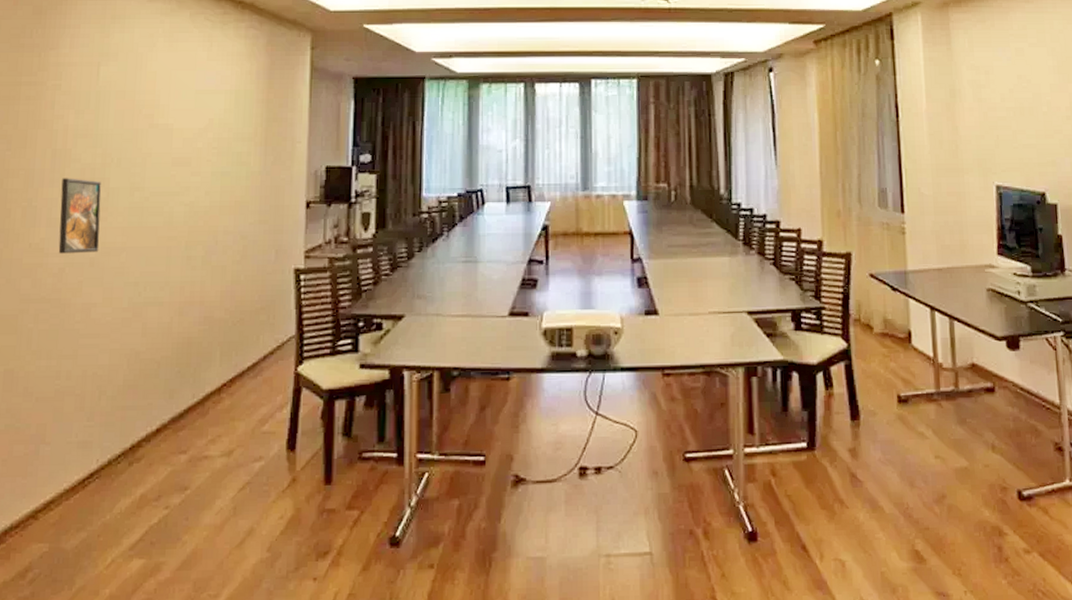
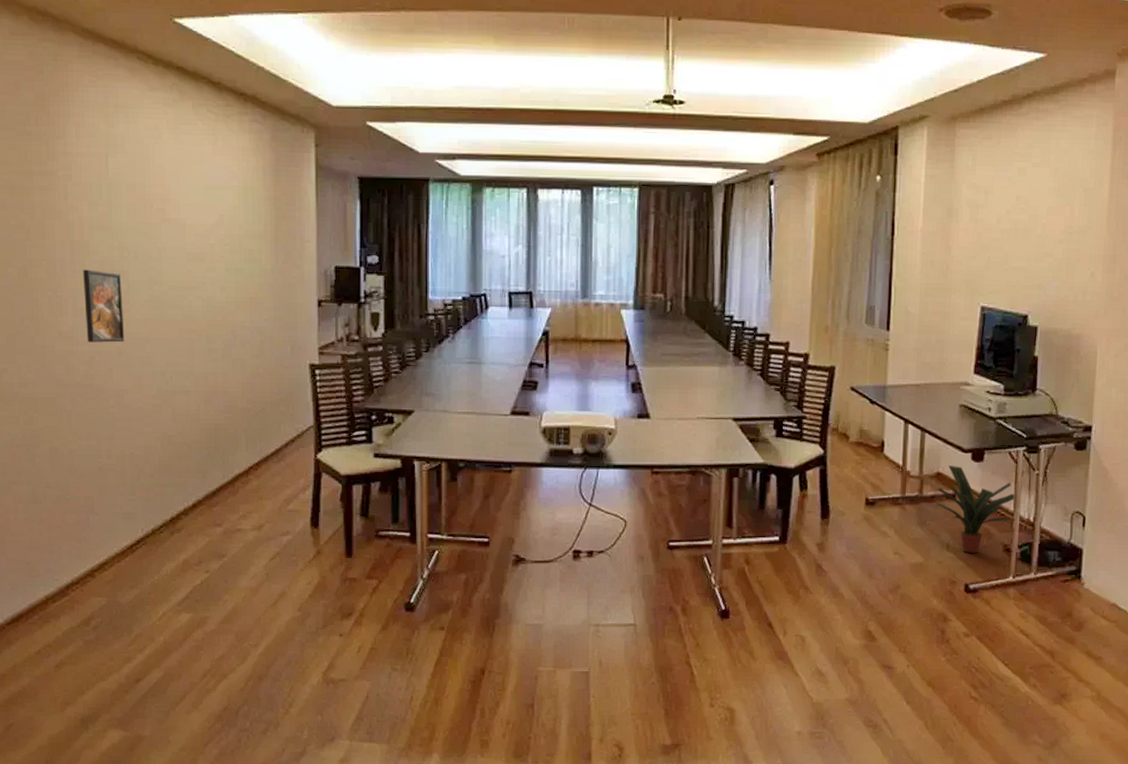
potted plant: none [974,354,1061,454] -> present [936,465,1016,553]

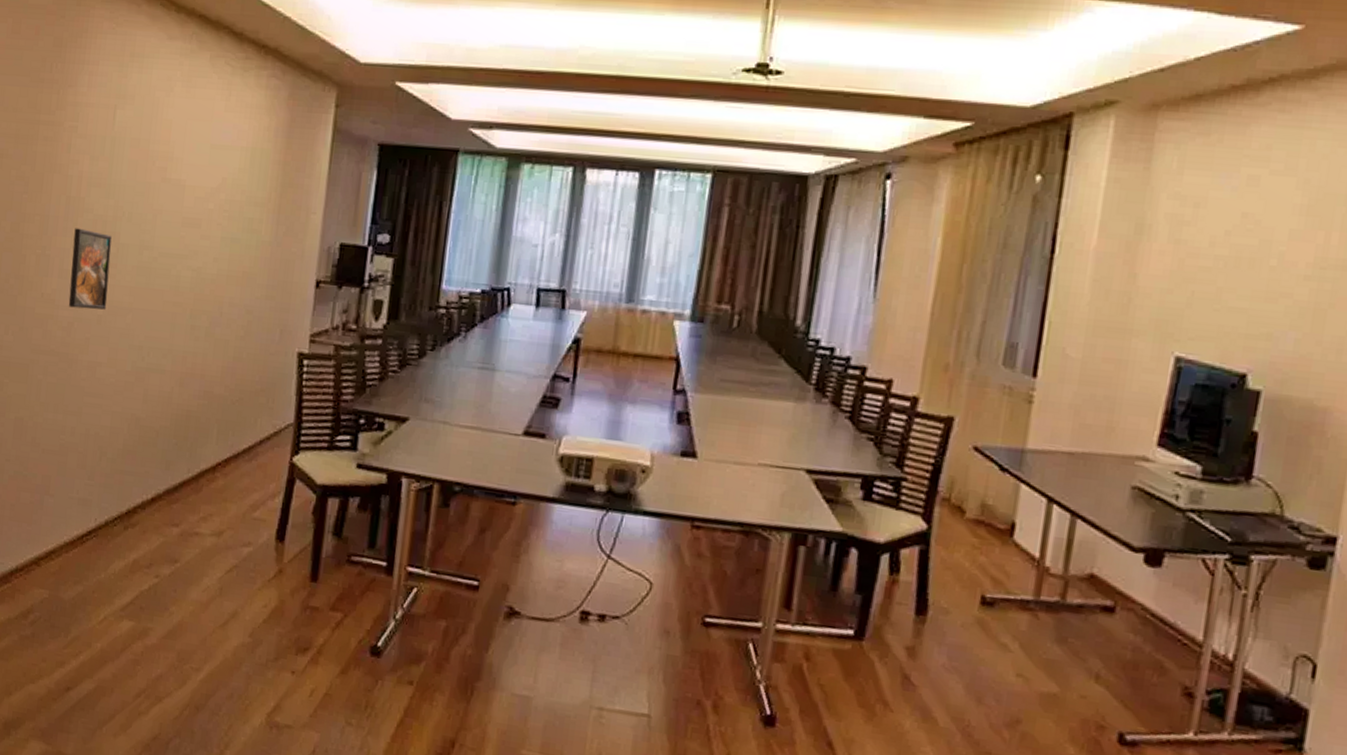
potted plant: present [936,465,1016,553] -> none [1085,565,1209,692]

